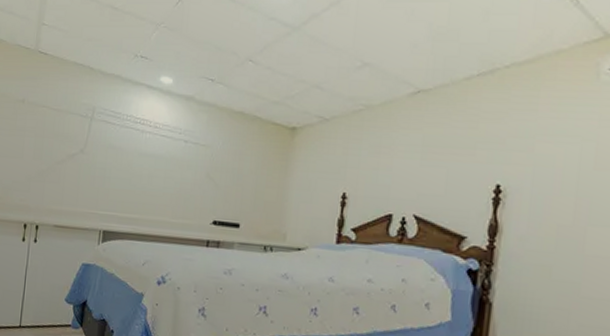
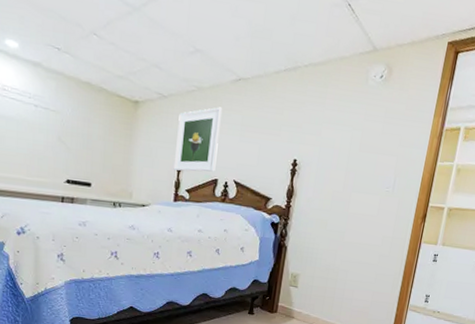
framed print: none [336,126,397,207] -> present [173,107,222,172]

